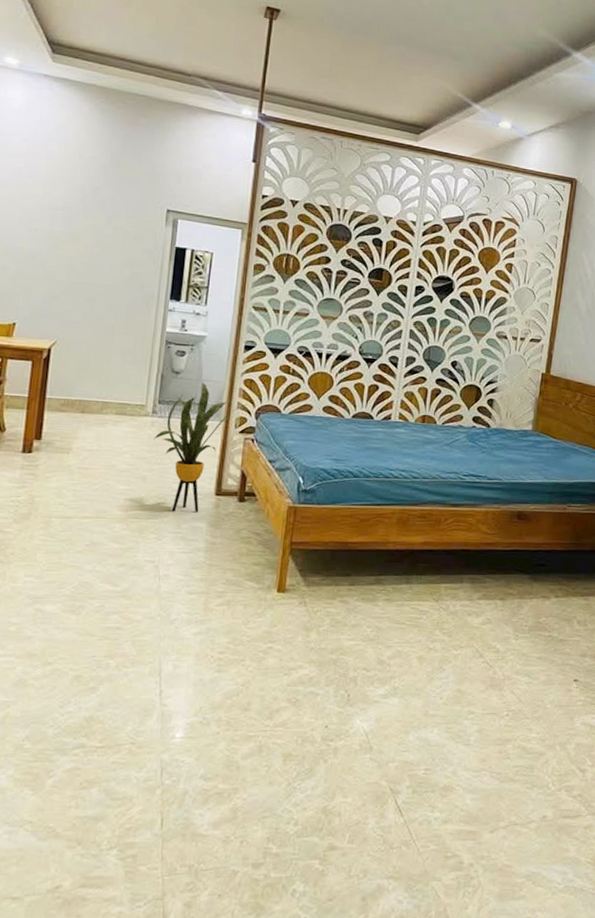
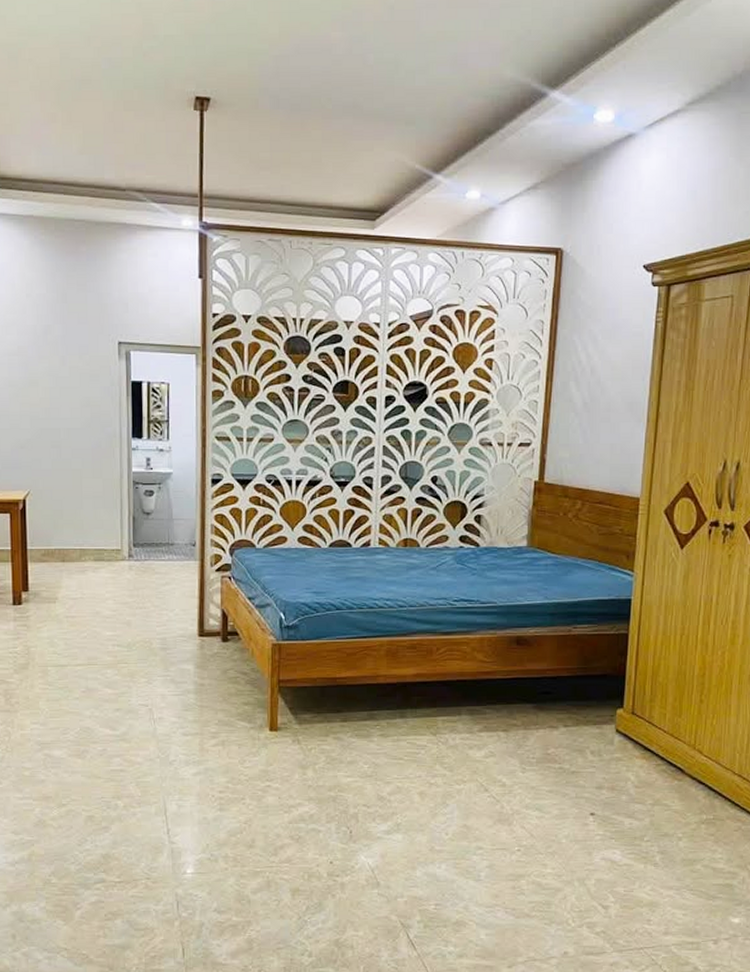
house plant: present [153,382,248,513] -> none [133,521,221,655]

